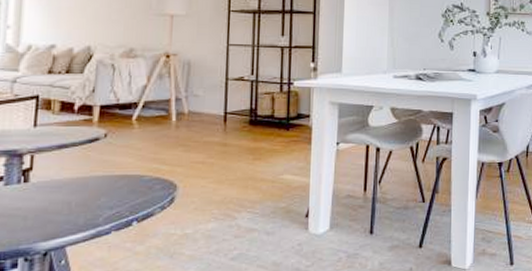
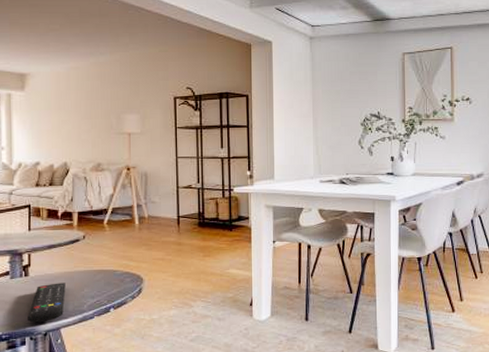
remote control: none [23,190,77,240] -> present [28,282,66,323]

